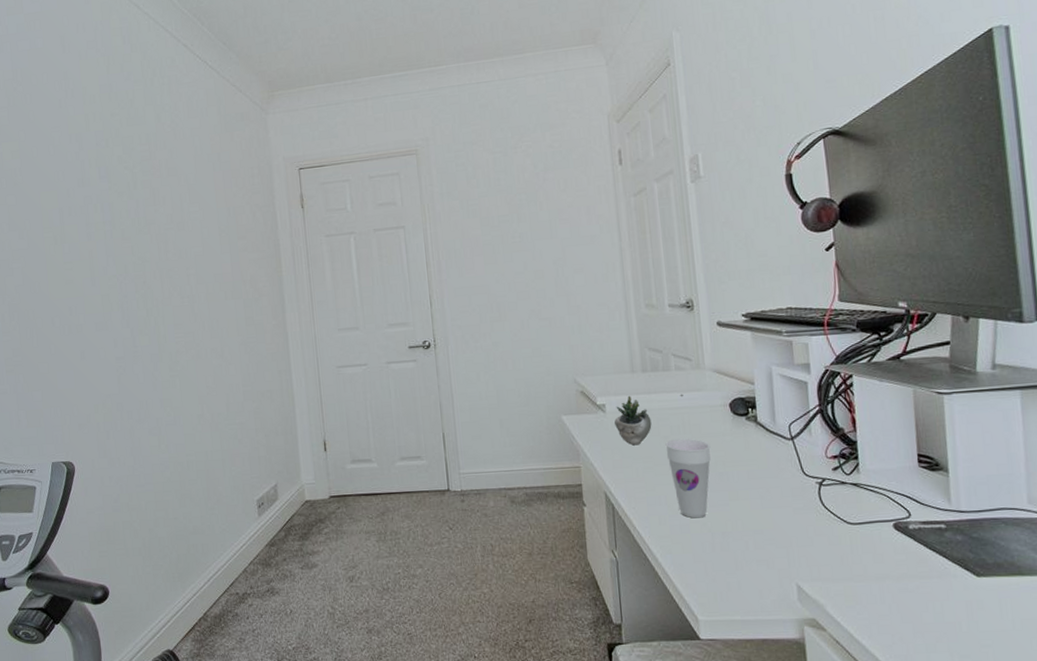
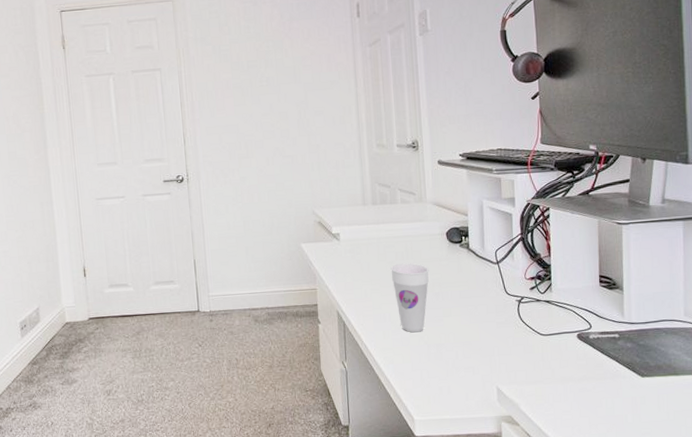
succulent plant: present [614,394,684,446] -> none [347,224,408,270]

